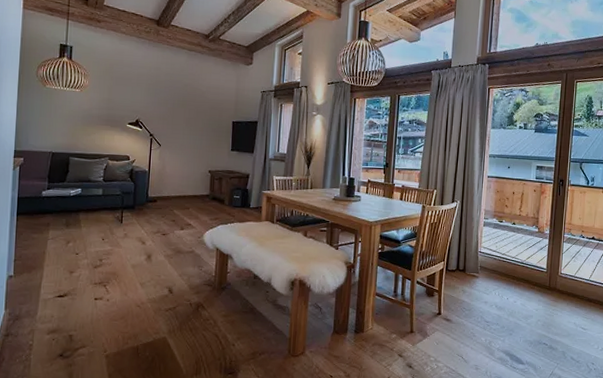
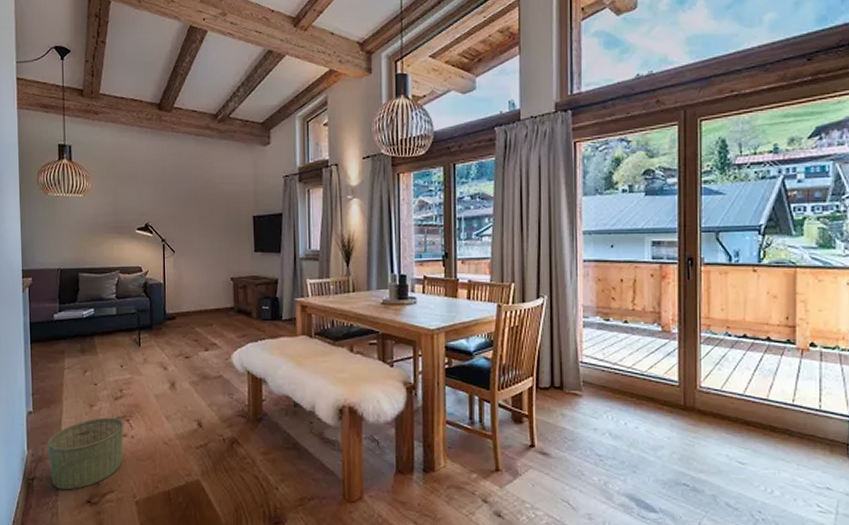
basket: none [25,282,101,345] -> present [47,416,124,490]

